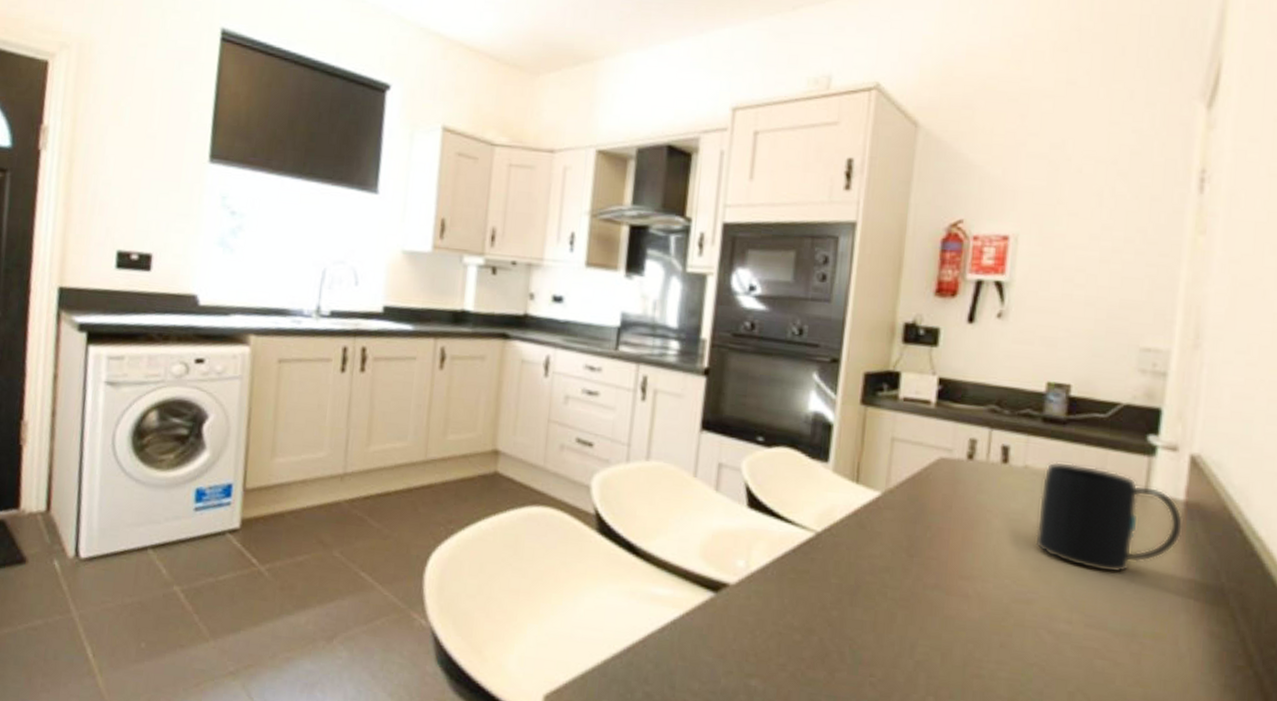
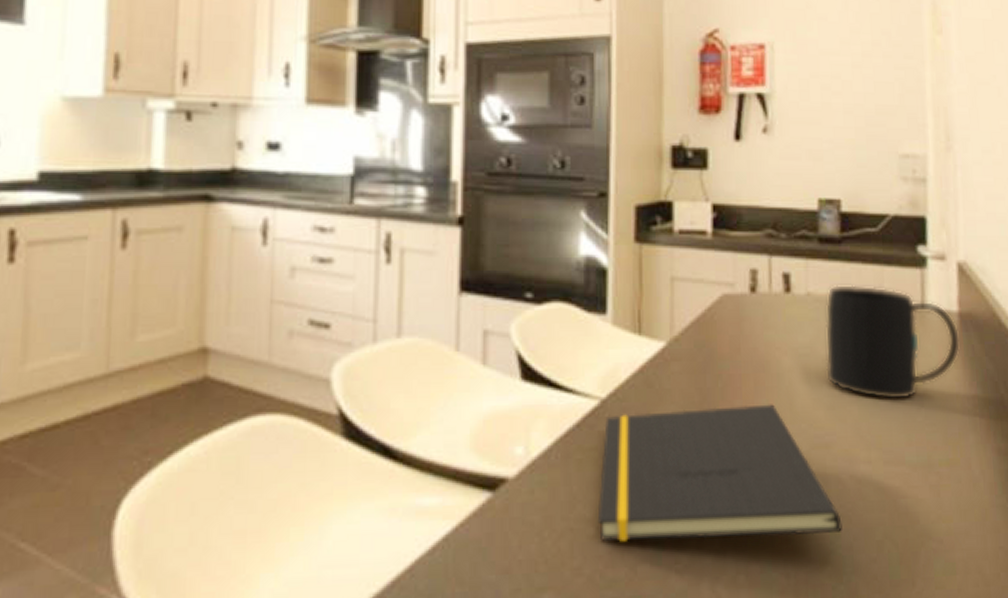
notepad: none [803,547,1035,678] -> present [597,404,842,542]

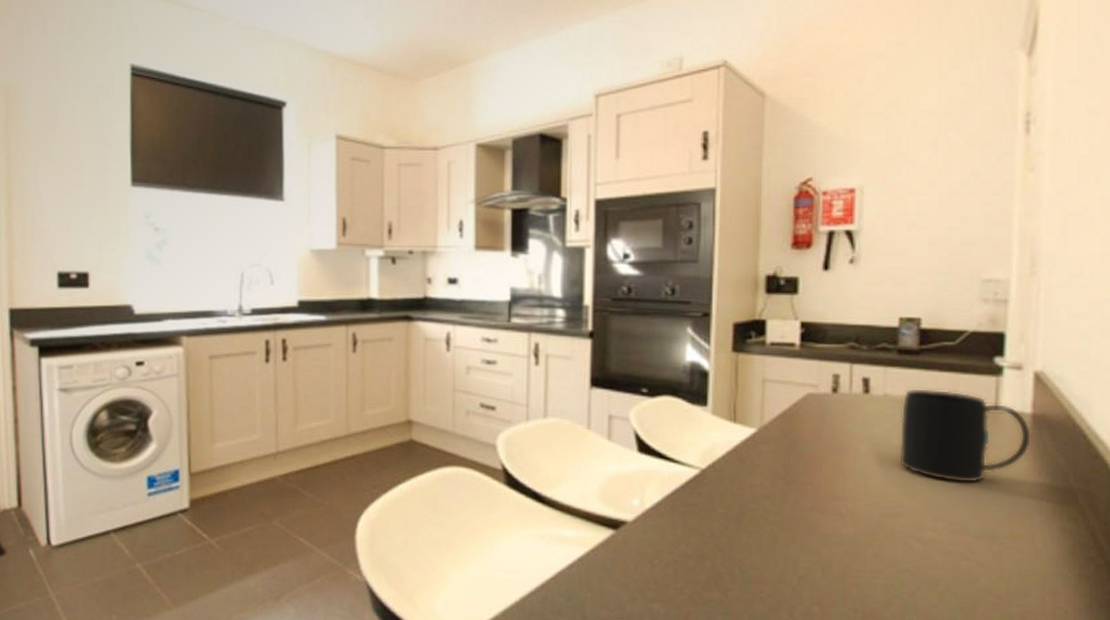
notepad: present [597,404,842,542] -> none [697,480,907,582]

